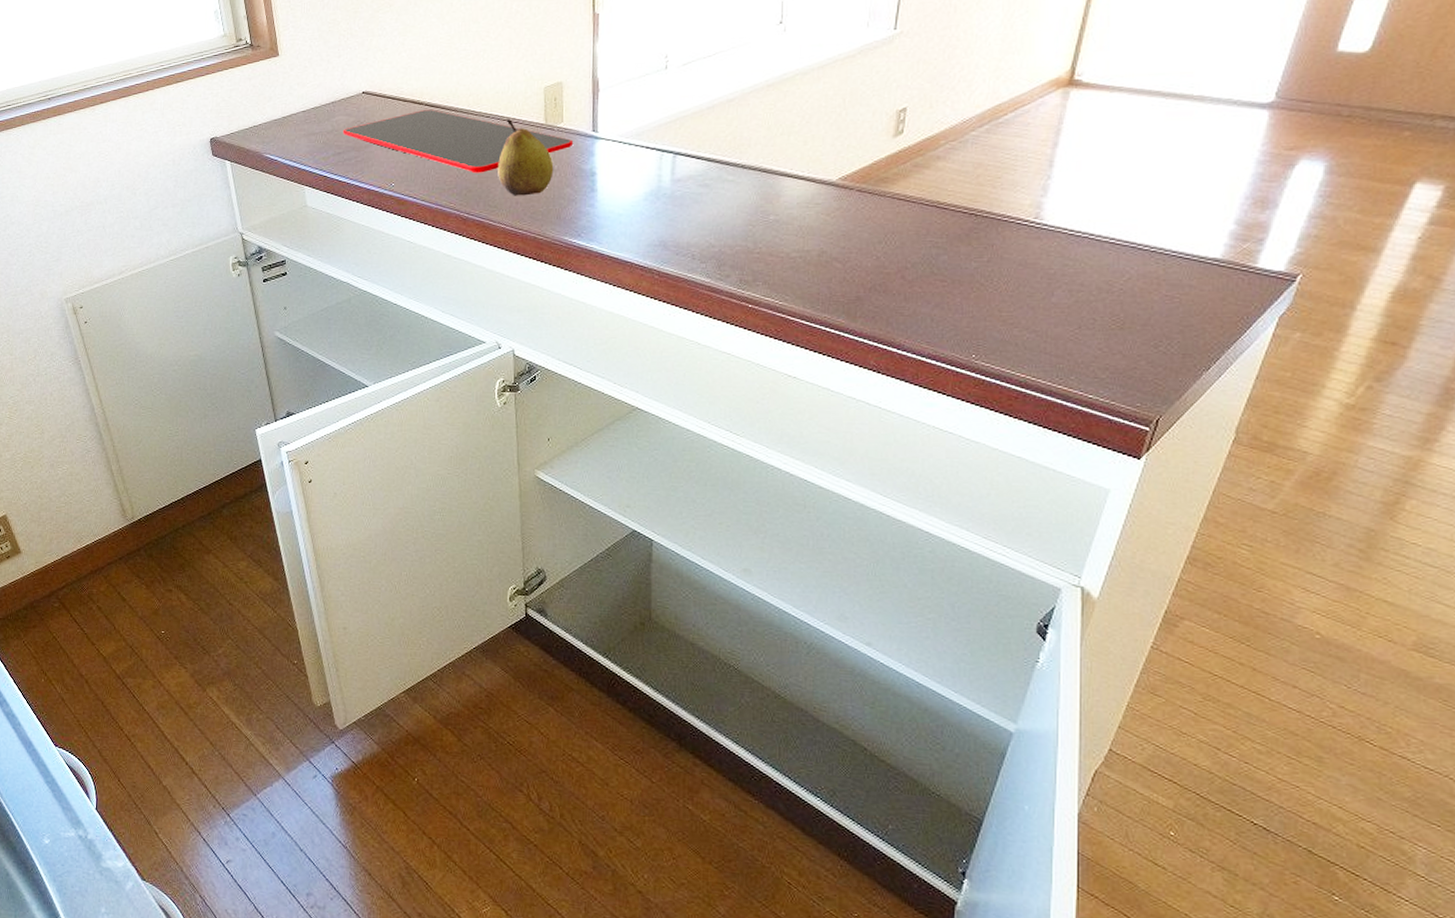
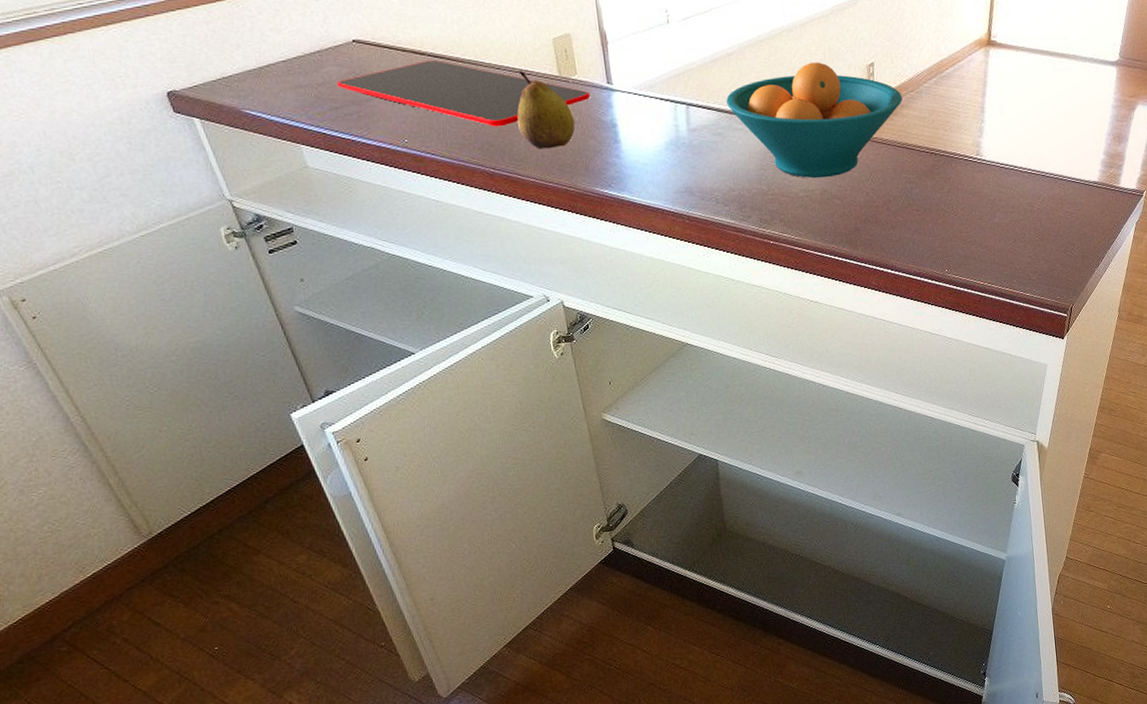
fruit bowl: none [719,108,939,238] -> present [726,62,902,178]

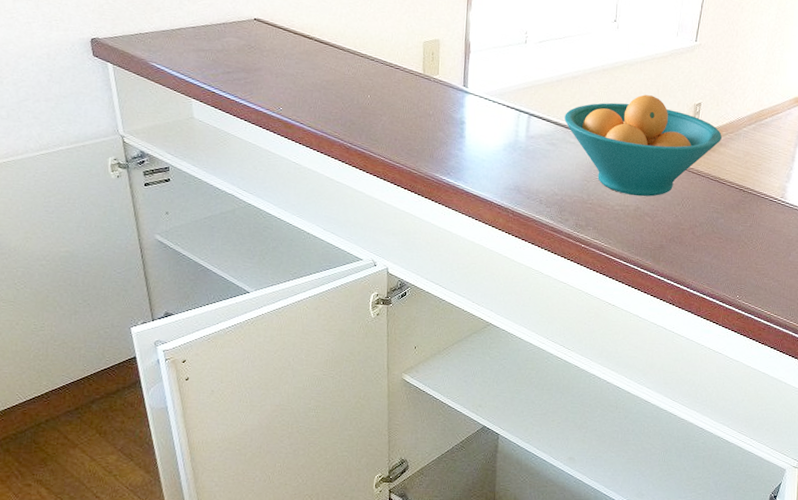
cutting board: present [336,60,591,127] -> none [233,44,447,109]
fruit: present [517,71,575,149] -> none [379,65,429,134]

